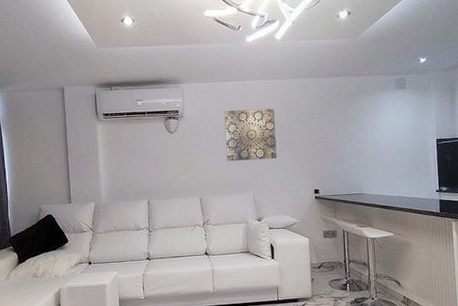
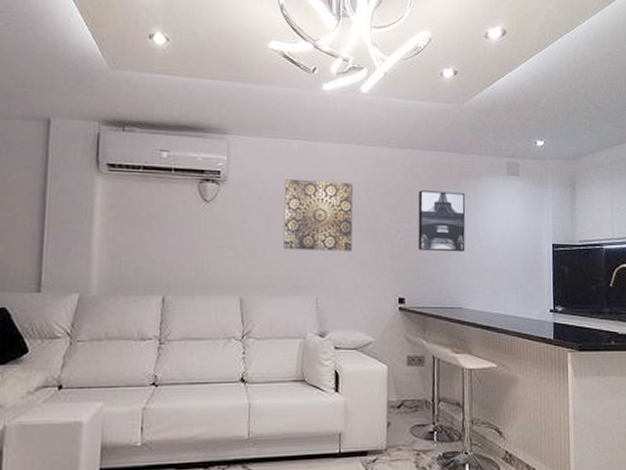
wall art: none [325,106,364,153] -> present [418,190,466,252]

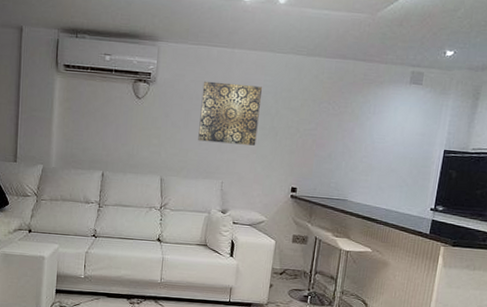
wall art: present [418,190,466,252] -> none [314,95,366,153]

